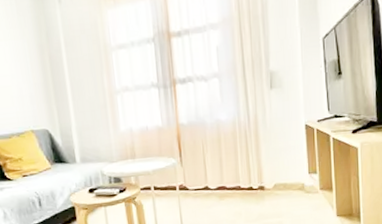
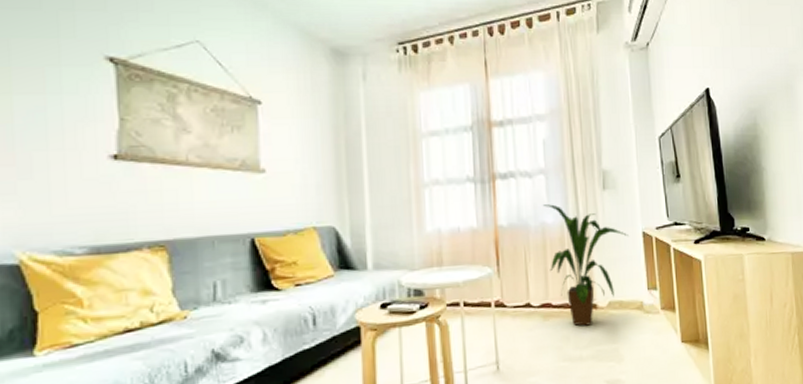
house plant: none [218,103,293,204] -> present [543,204,629,326]

